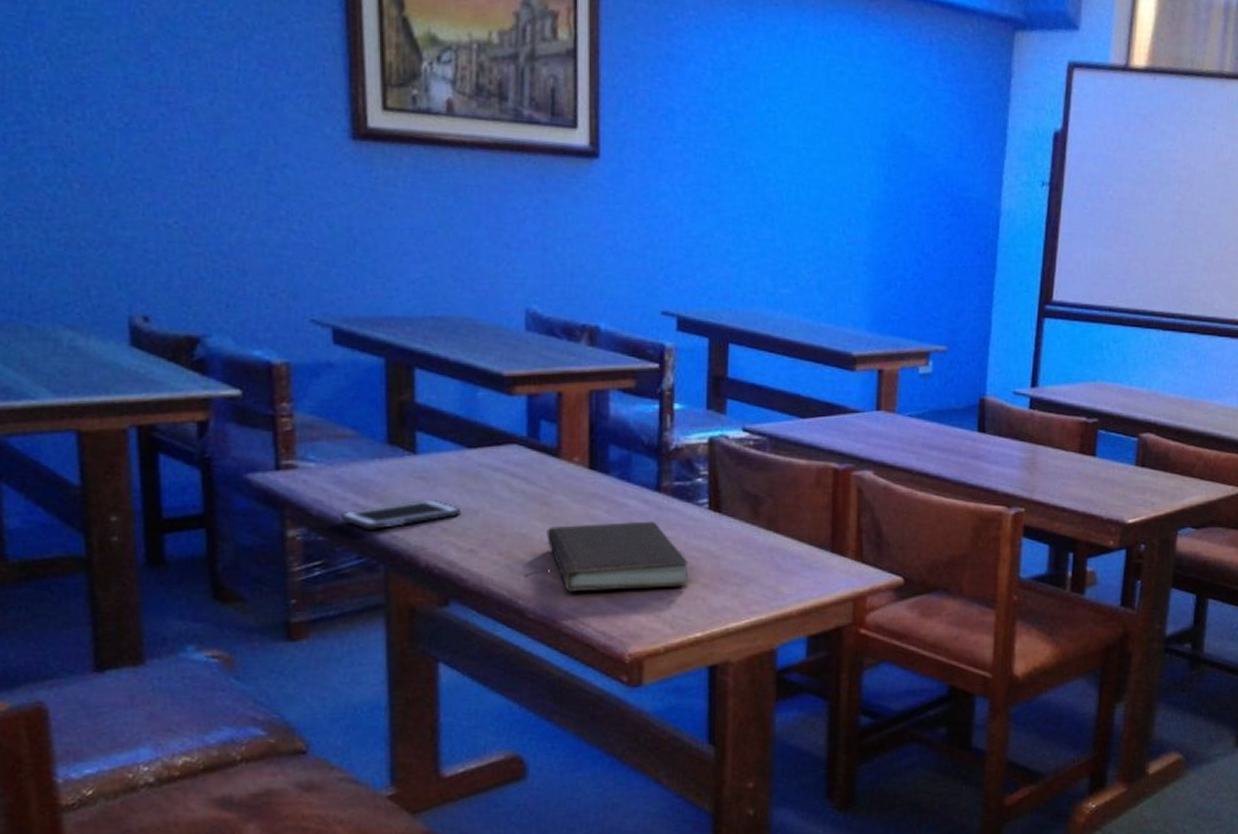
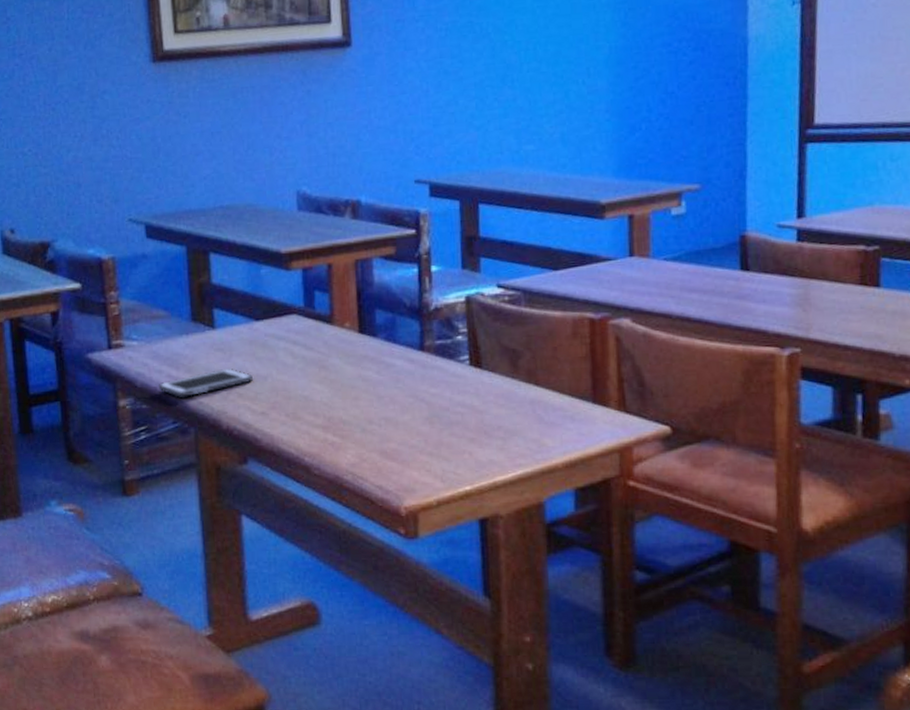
book: present [524,521,689,592] -> none [308,379,454,449]

